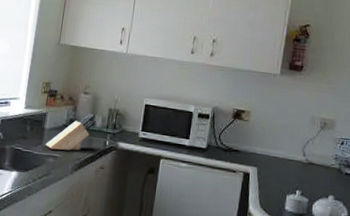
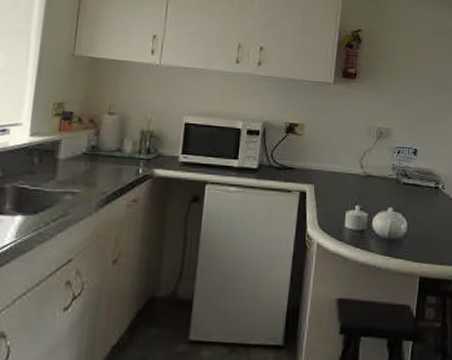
knife block: present [45,114,96,151] -> none [59,138,125,185]

